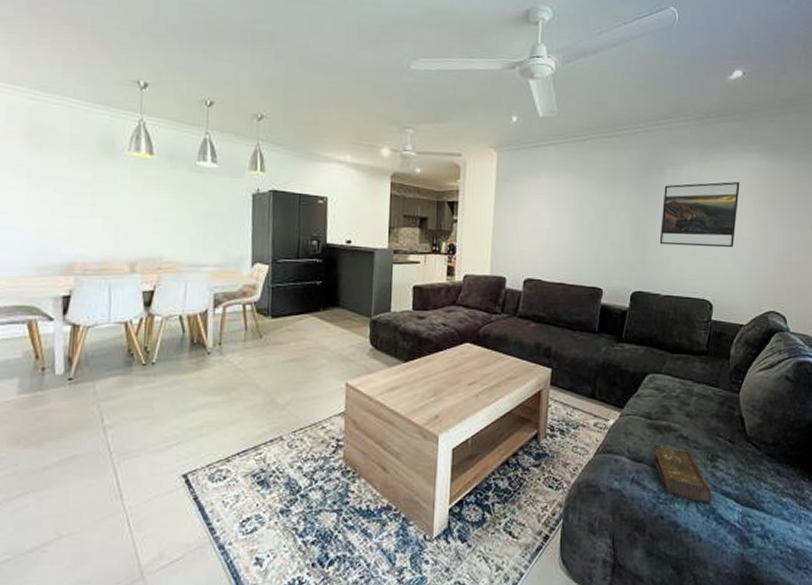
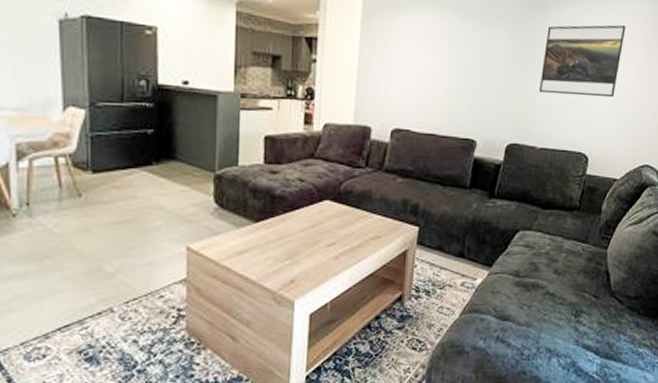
book: present [653,445,712,504] -> none [520,302,574,358]

